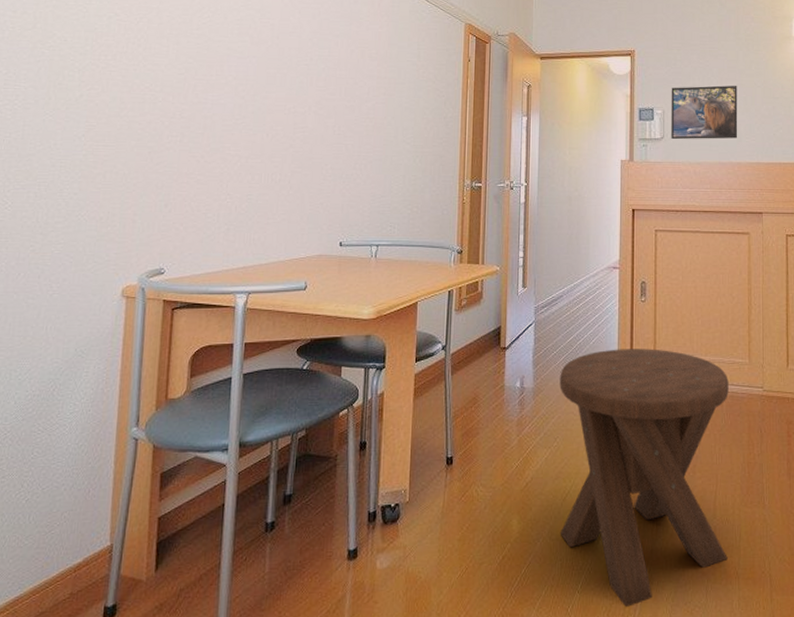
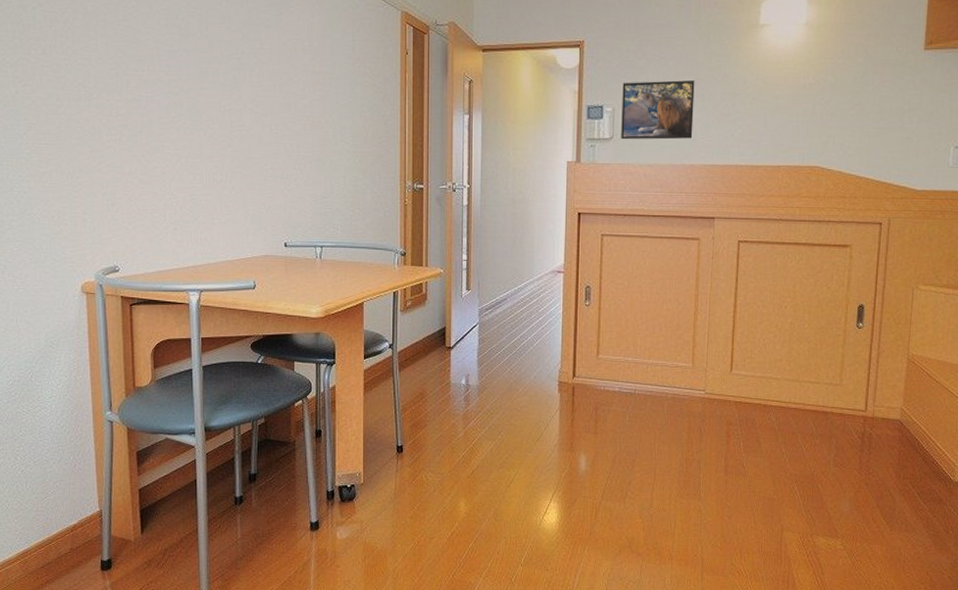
music stool: present [559,349,729,607] -> none [504,351,671,579]

